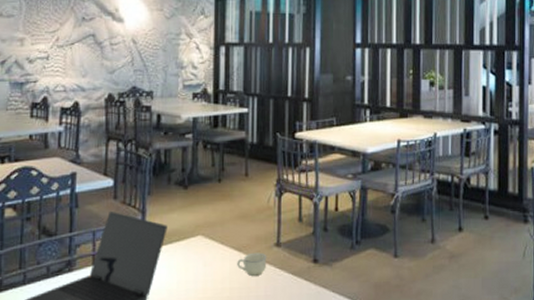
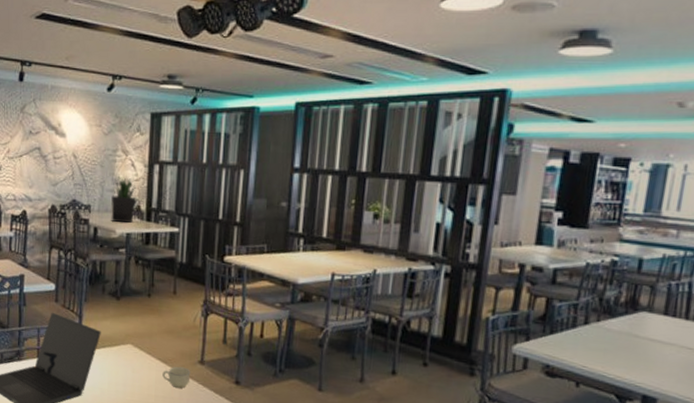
planter: none [175,60,203,107] -> present [111,177,137,223]

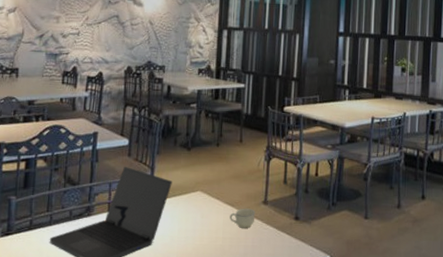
planter: present [111,177,137,223] -> none [183,41,208,81]

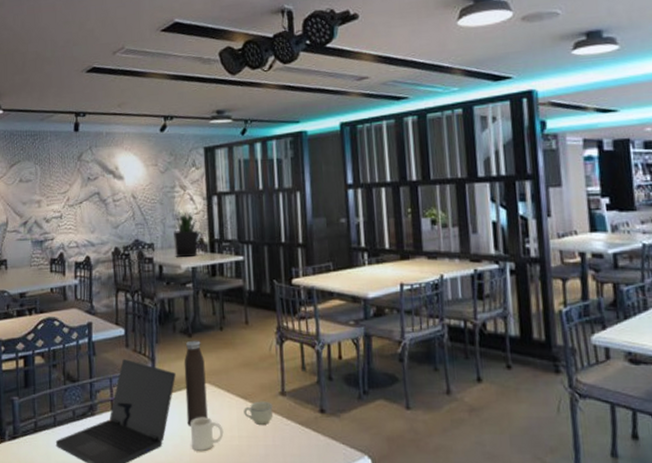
water bottle: none [178,153,200,228] -> present [184,340,208,426]
mug: none [179,220,210,251] -> present [190,417,224,452]
planter: none [183,41,208,81] -> present [174,212,199,257]

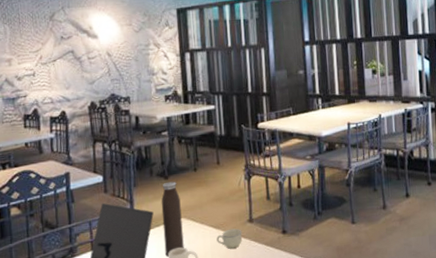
planter: present [174,212,199,257] -> none [149,68,173,109]

